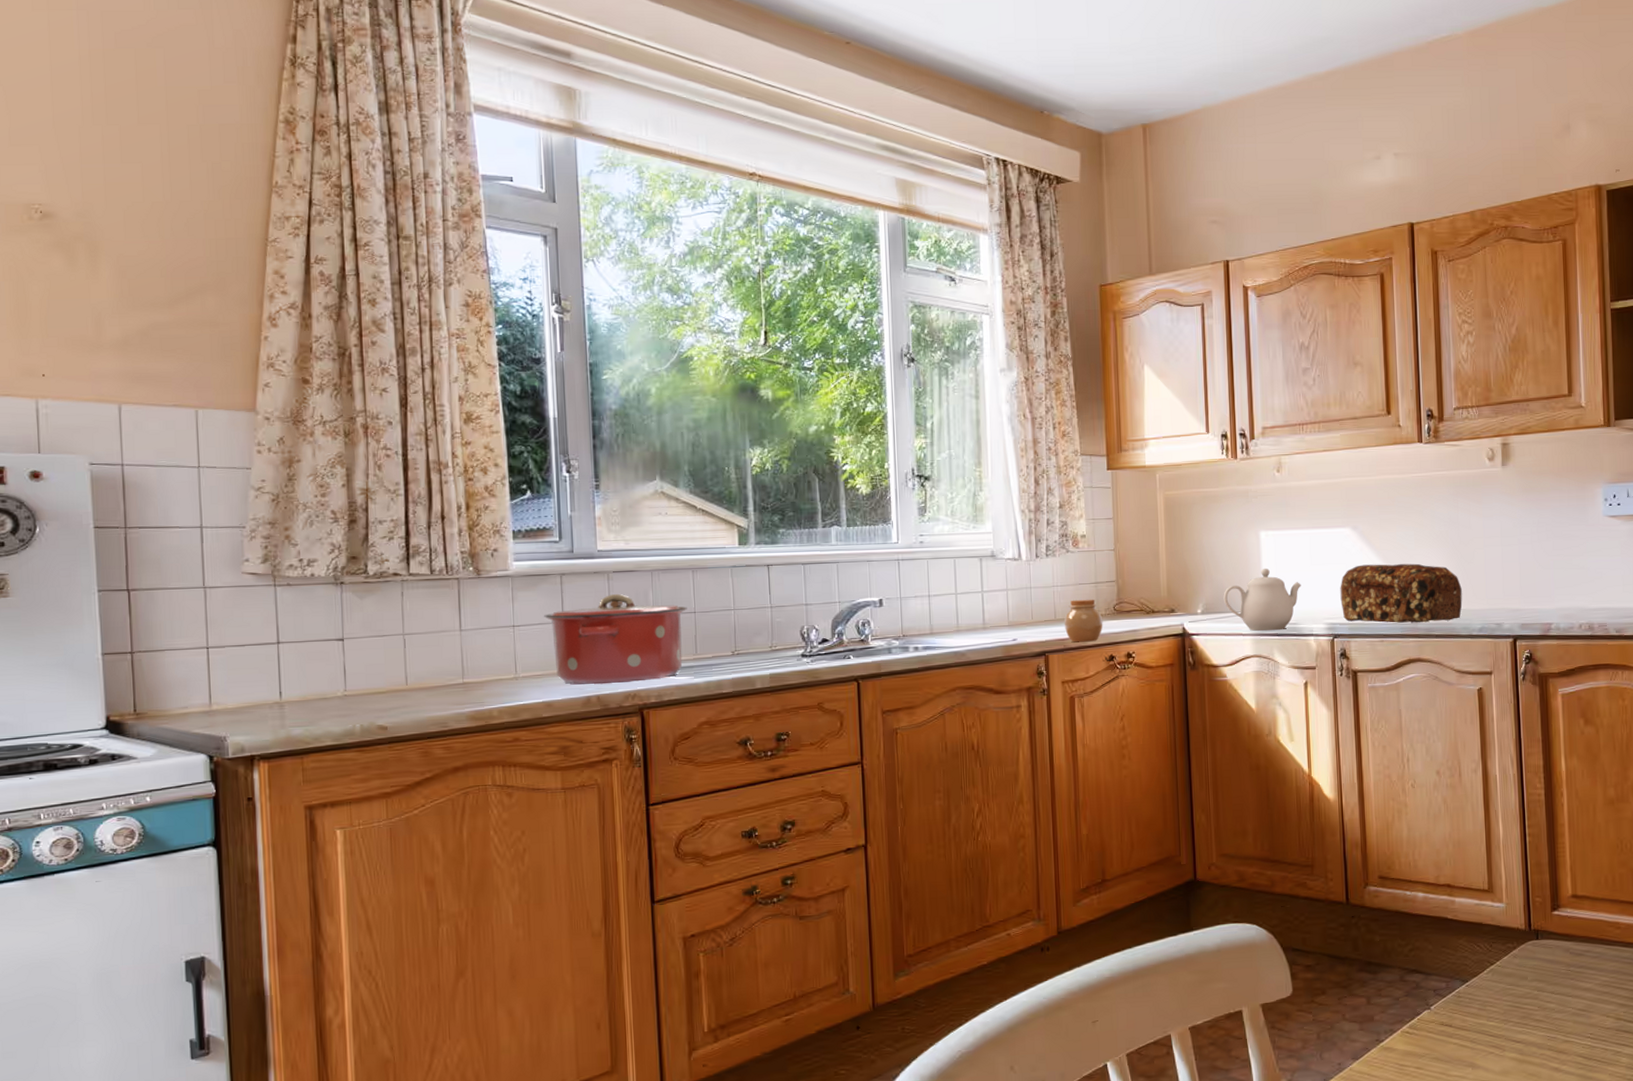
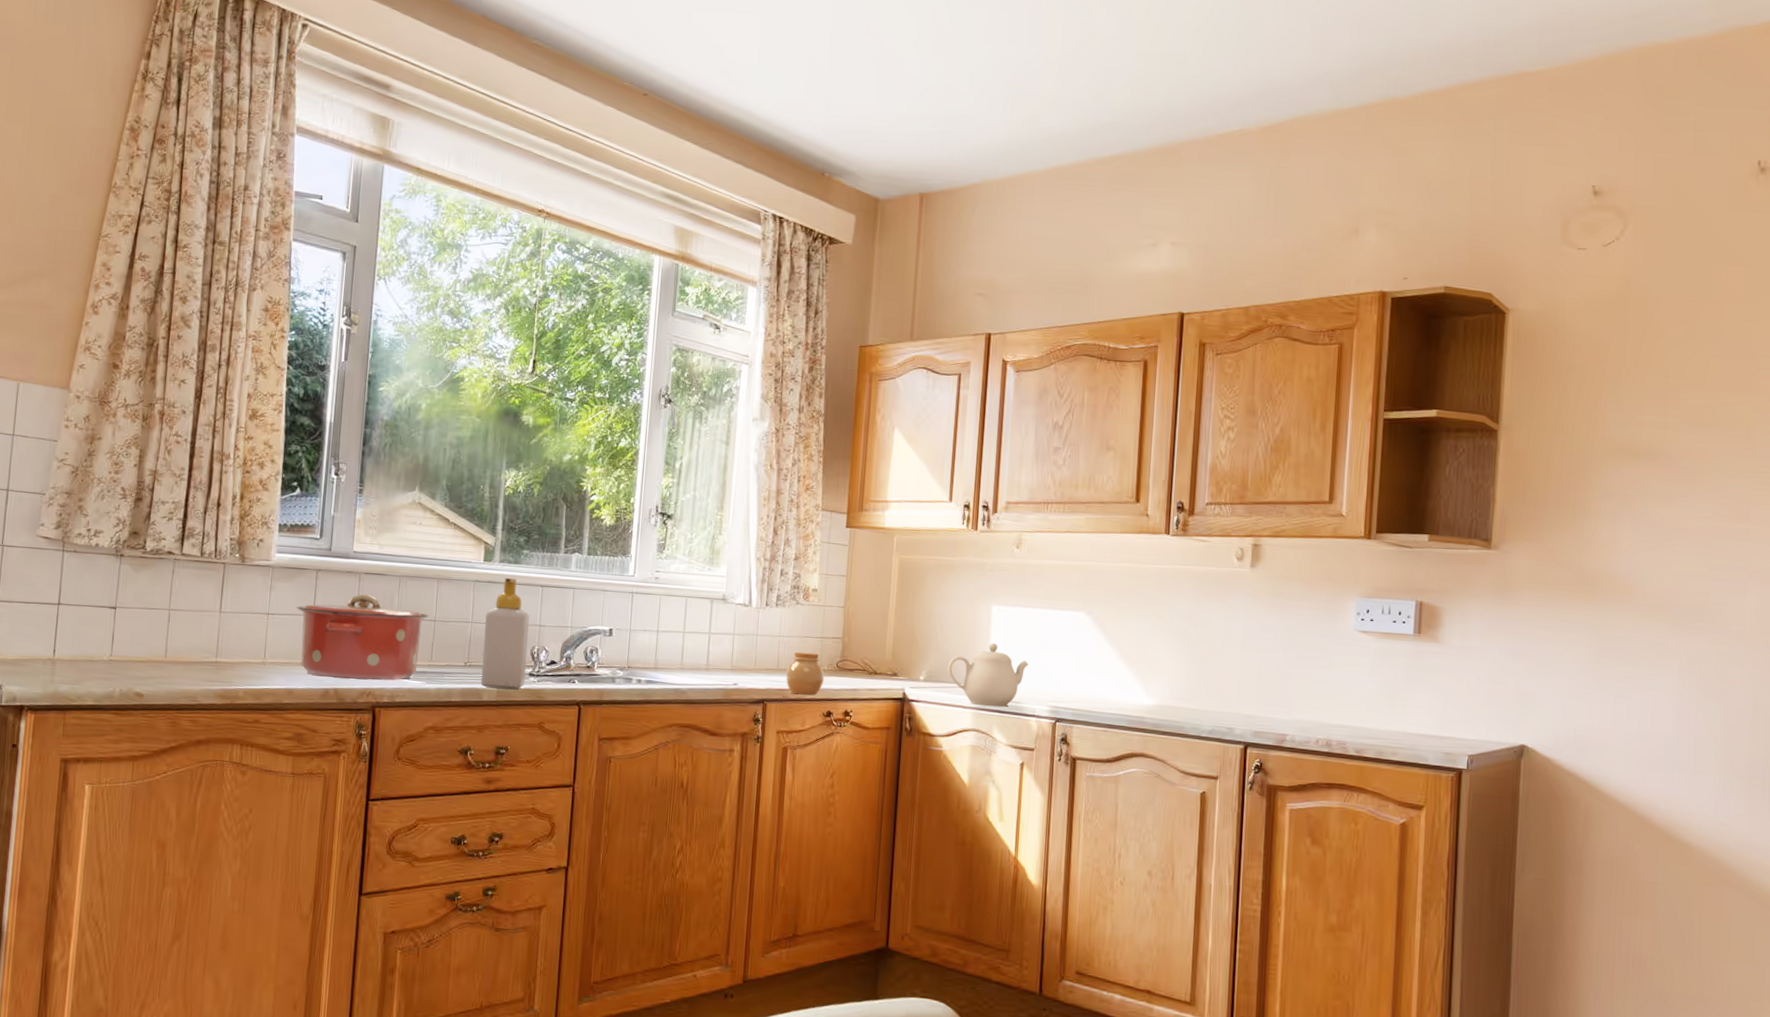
soap bottle: none [748,559,798,675] -> present [480,577,529,690]
bread loaf: present [1340,563,1462,623] -> none [1067,651,1195,719]

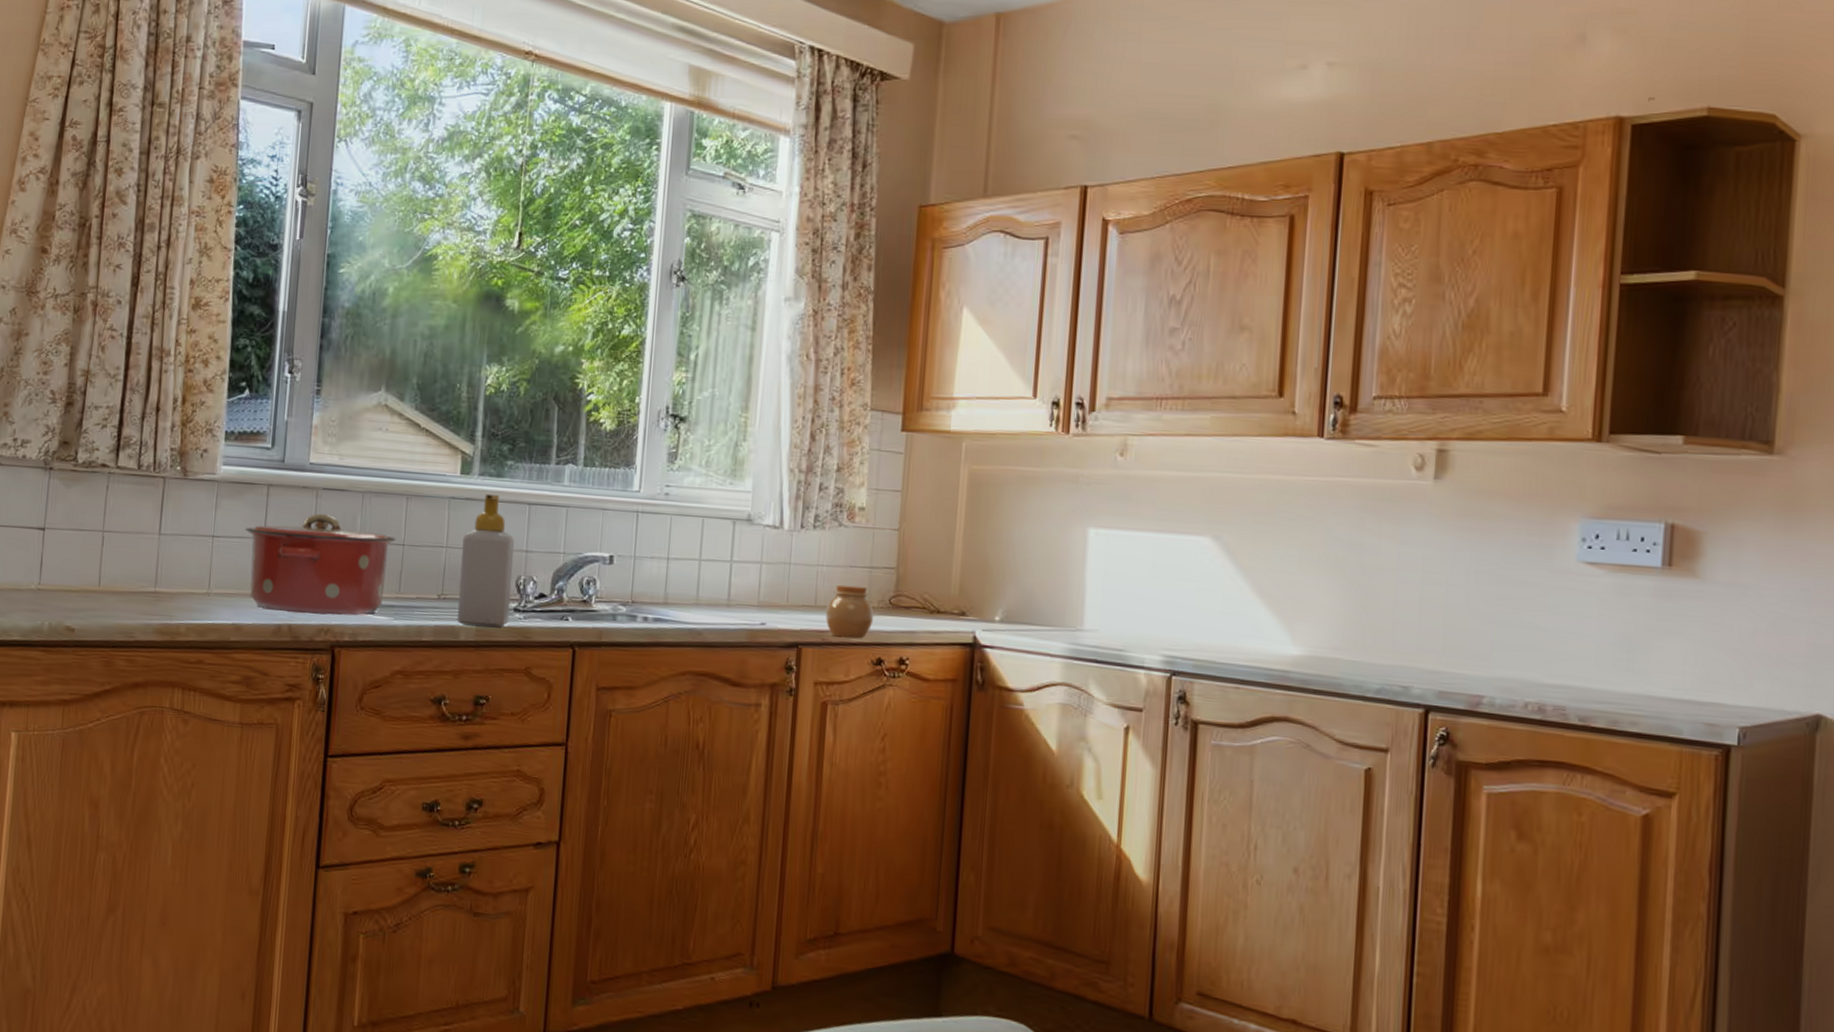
teapot: present [947,642,1028,708] -> none [1030,574,1136,657]

